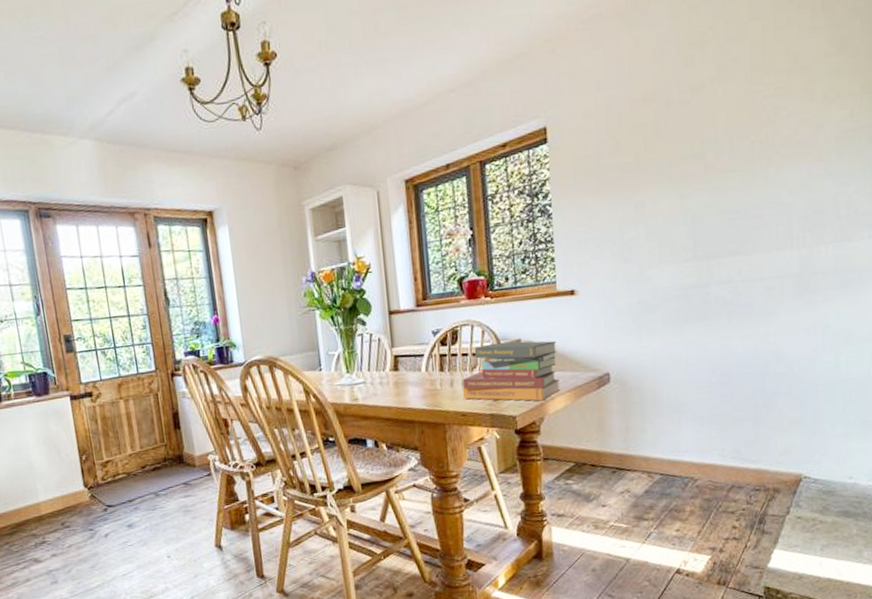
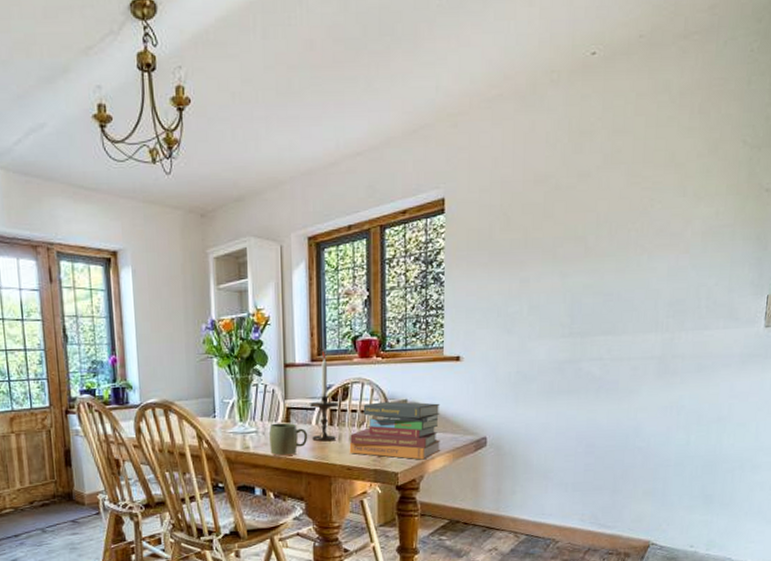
mug: none [377,371,419,406] -> present [268,422,308,456]
candlestick: none [418,294,449,389] -> present [310,350,339,442]

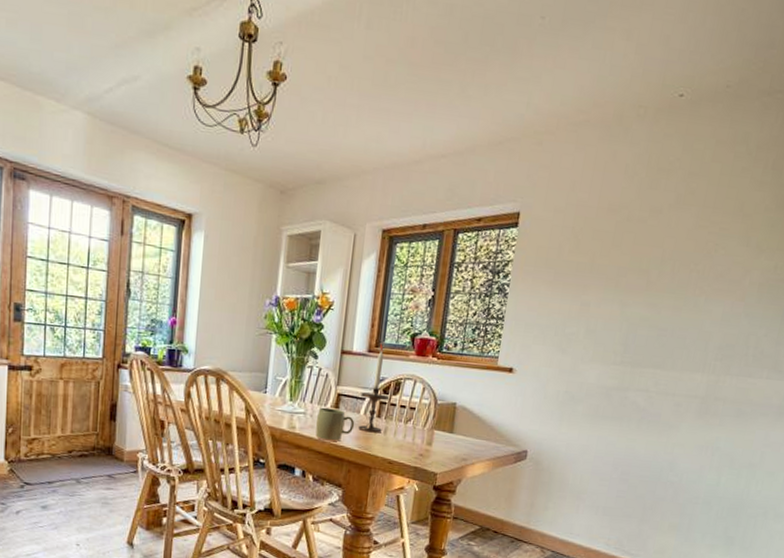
books: present [349,401,440,460] -> none [392,401,488,464]

